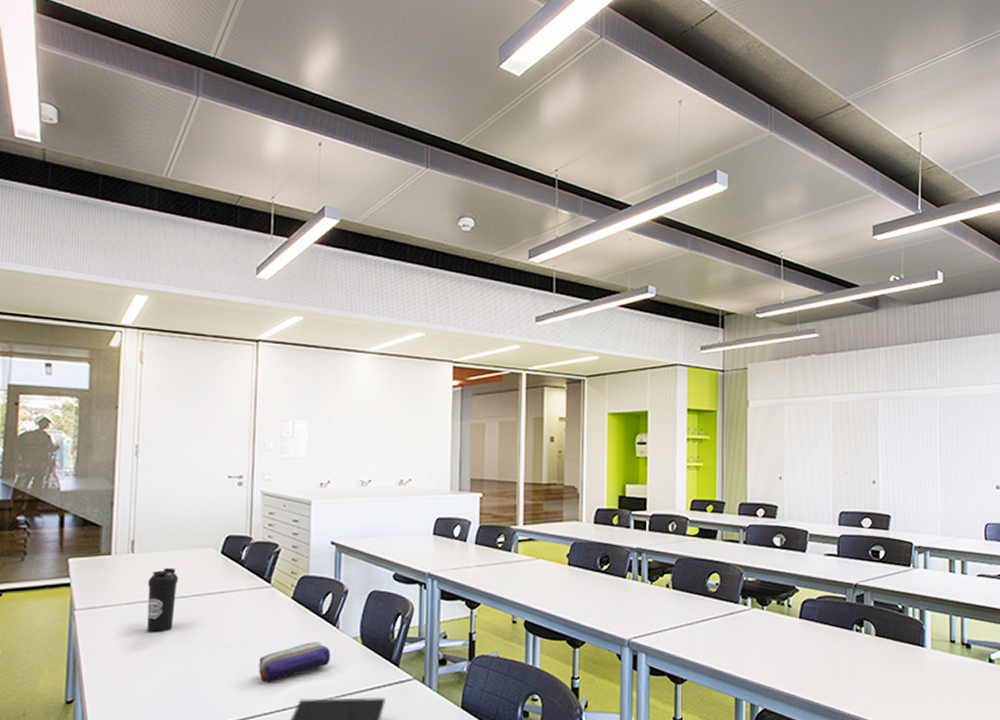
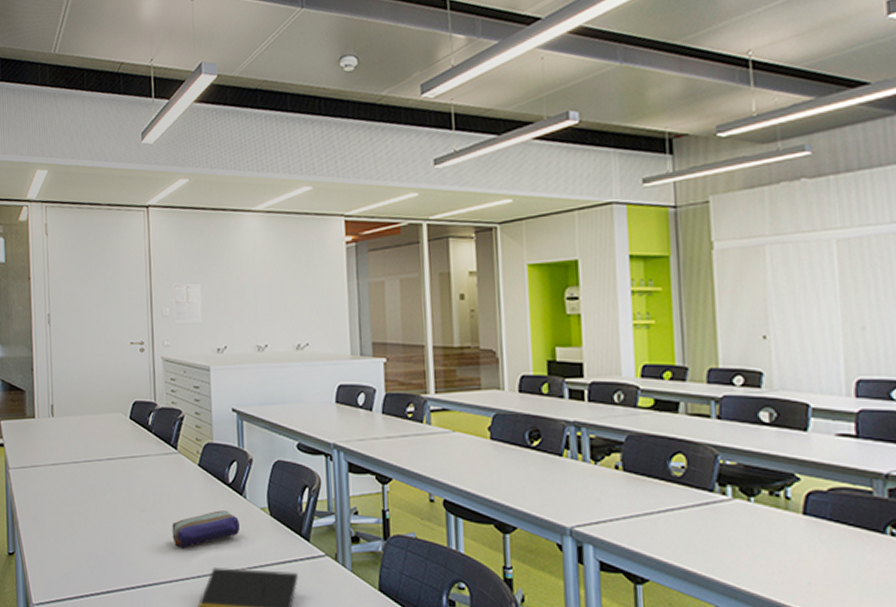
water bottle: present [146,567,179,633] -> none [68,431,94,494]

